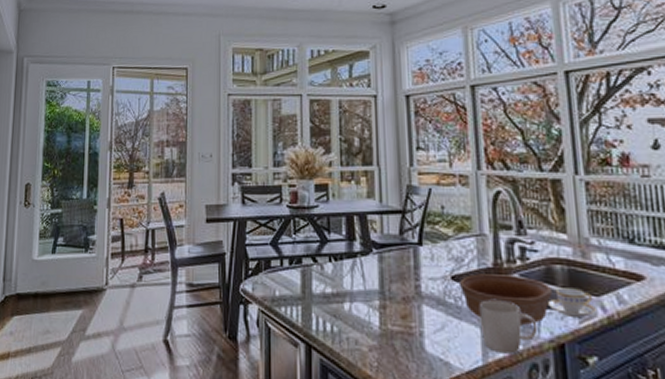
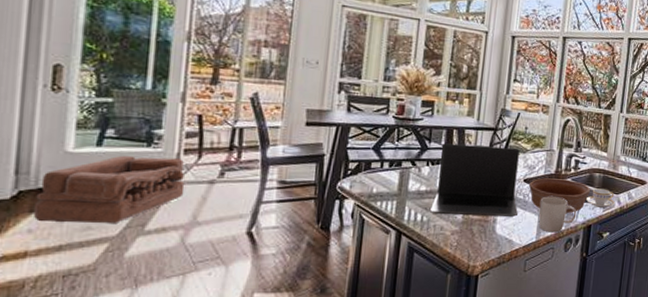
dog bed: none [13,261,113,329] -> present [32,155,185,225]
laptop computer: none [340,233,450,329] -> present [430,143,520,217]

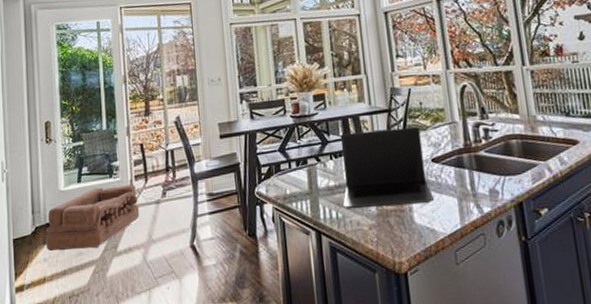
bowl: present [529,178,591,214] -> none [438,152,511,192]
mug: present [539,196,577,233] -> none [455,173,502,216]
teacup: present [585,188,615,208] -> none [507,156,545,180]

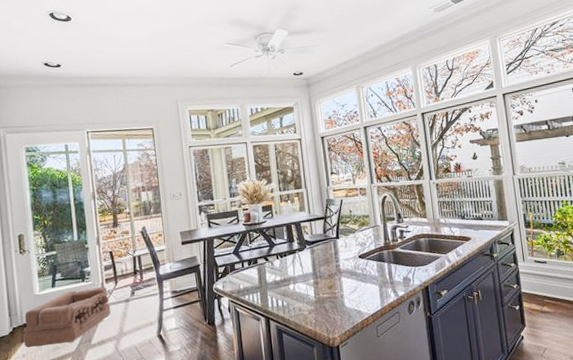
laptop computer: present [340,127,434,209] -> none [285,230,360,299]

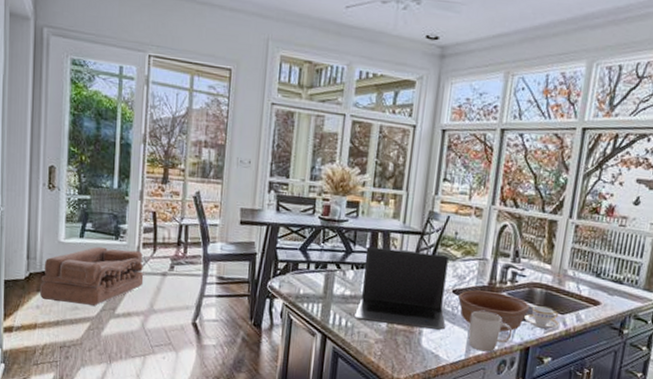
laptop computer: none [285,230,360,299] -> present [354,246,449,330]
bowl: none [364,249,420,280] -> present [458,290,531,332]
mug: none [377,266,413,299] -> present [469,310,513,352]
teacup: none [417,251,445,269] -> present [523,305,559,329]

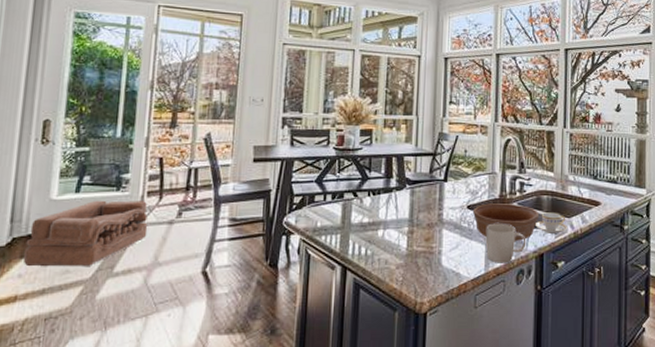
laptop computer: present [354,246,449,330] -> none [374,172,463,248]

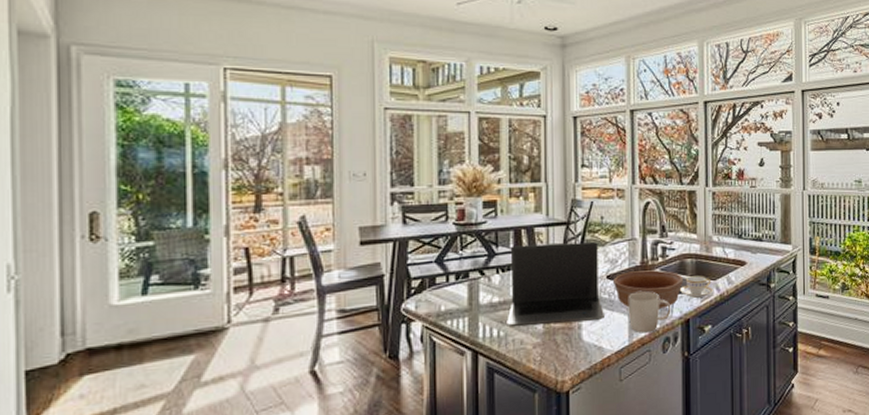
dog bed: present [22,200,148,267] -> none [83,298,239,386]
laptop computer: none [374,172,463,248] -> present [507,242,604,327]

